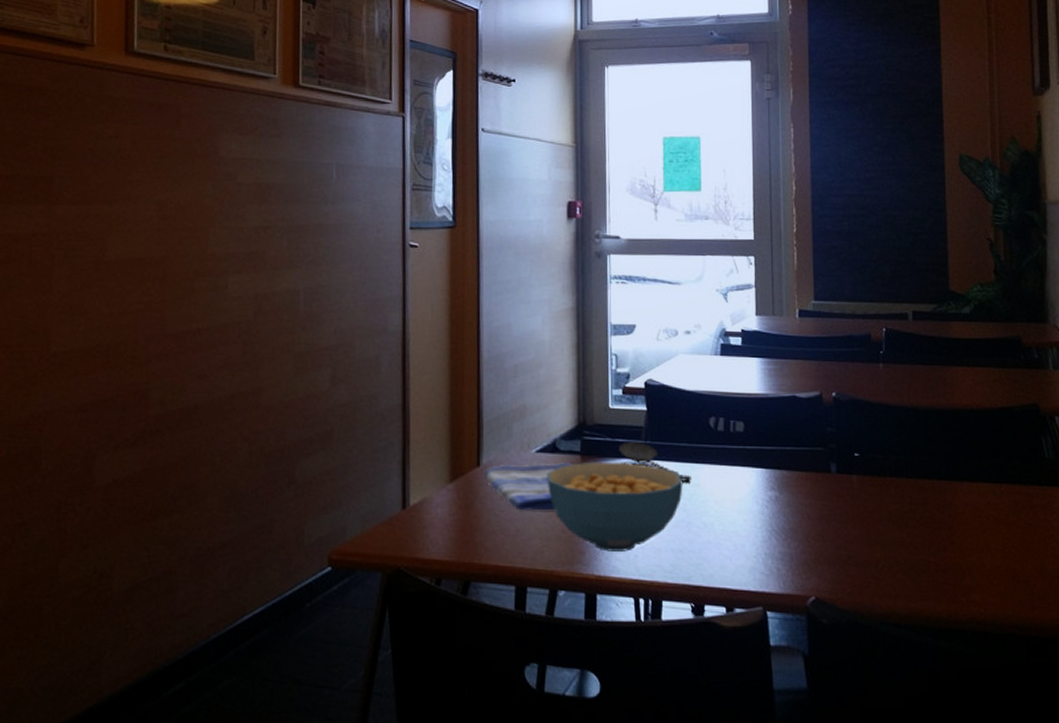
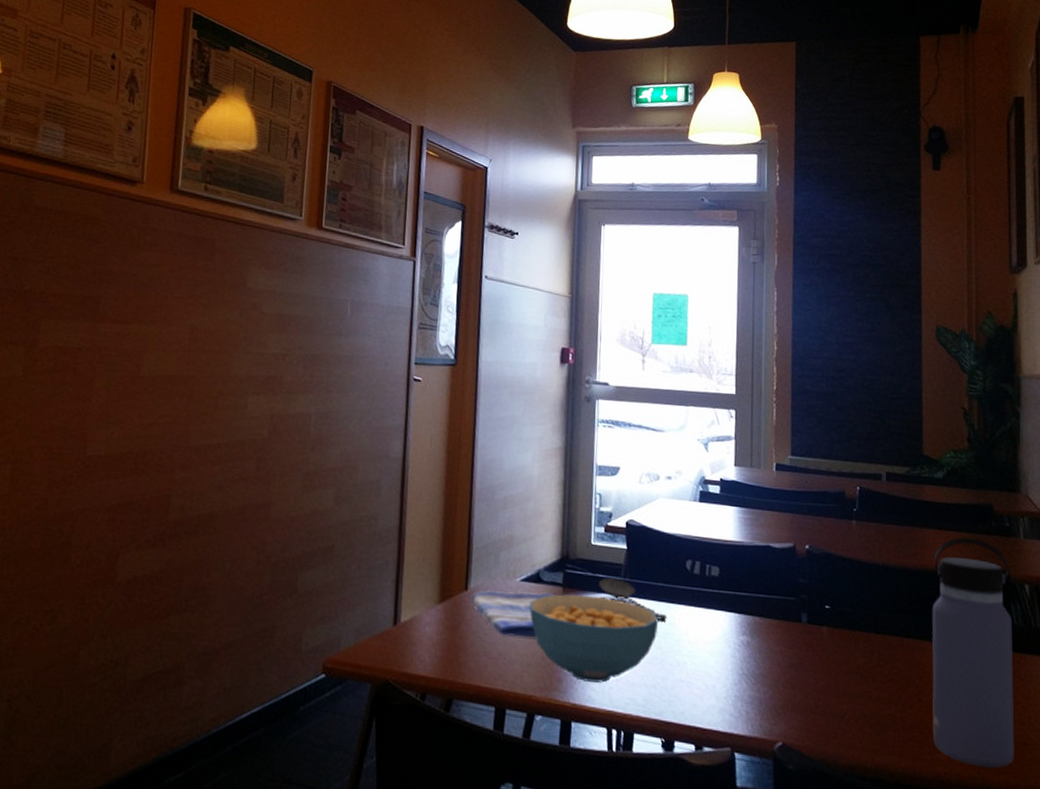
water bottle: none [962,372,1049,604] -> present [931,537,1015,768]

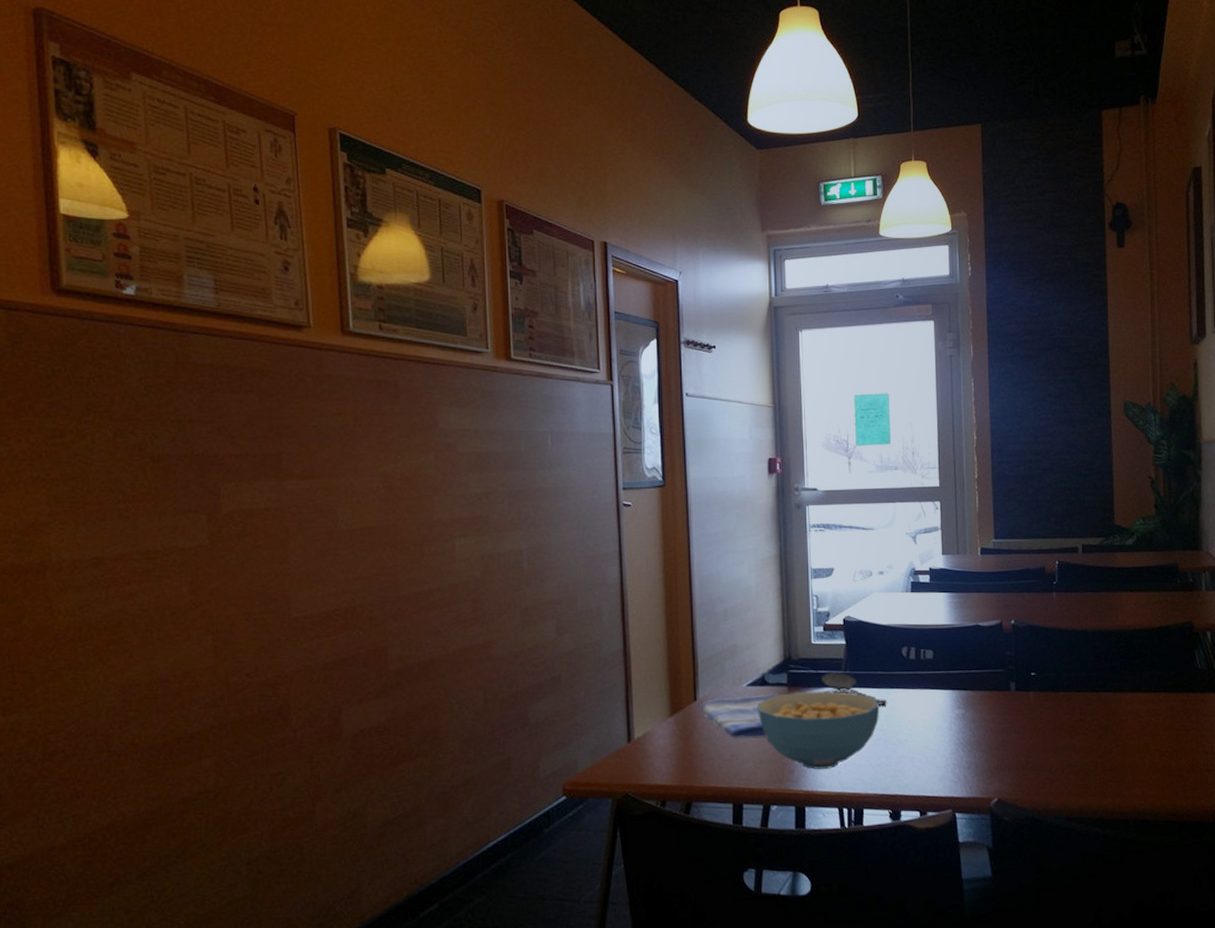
water bottle: present [931,537,1015,768] -> none [1126,595,1200,795]

